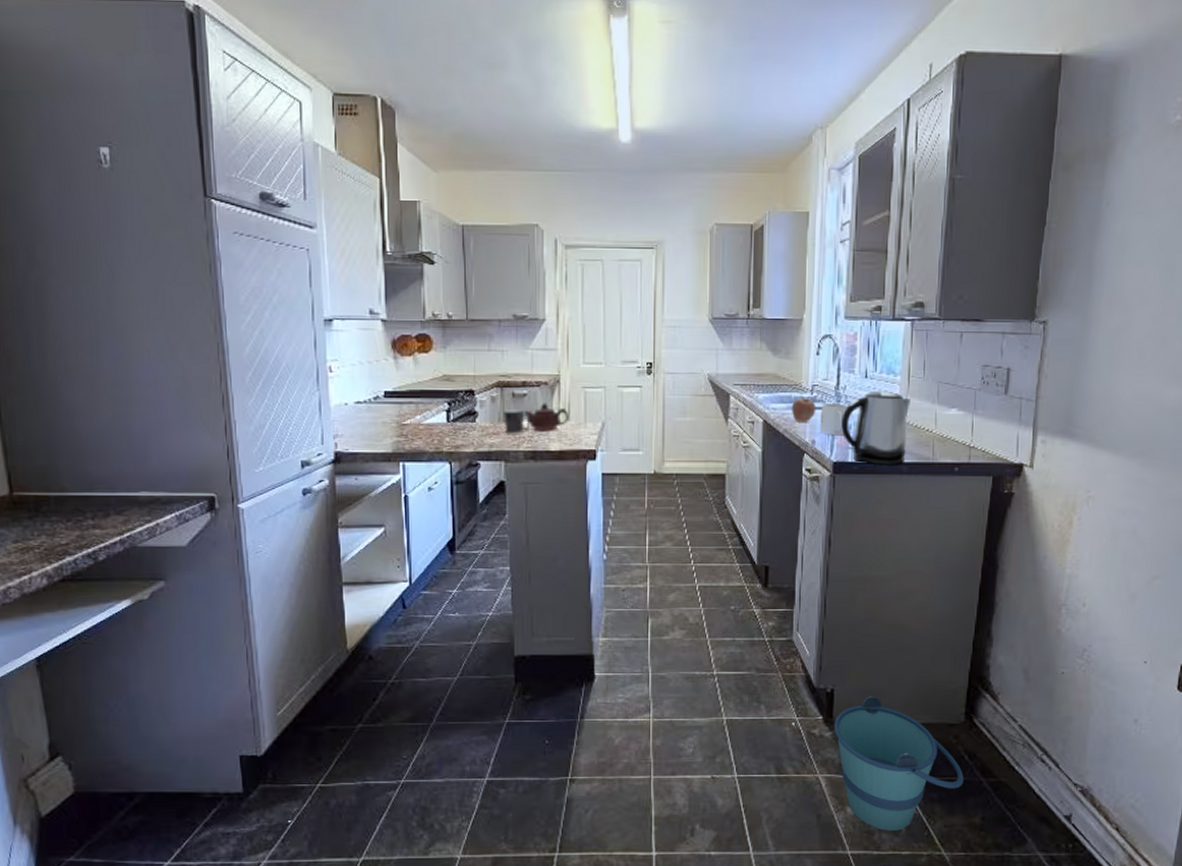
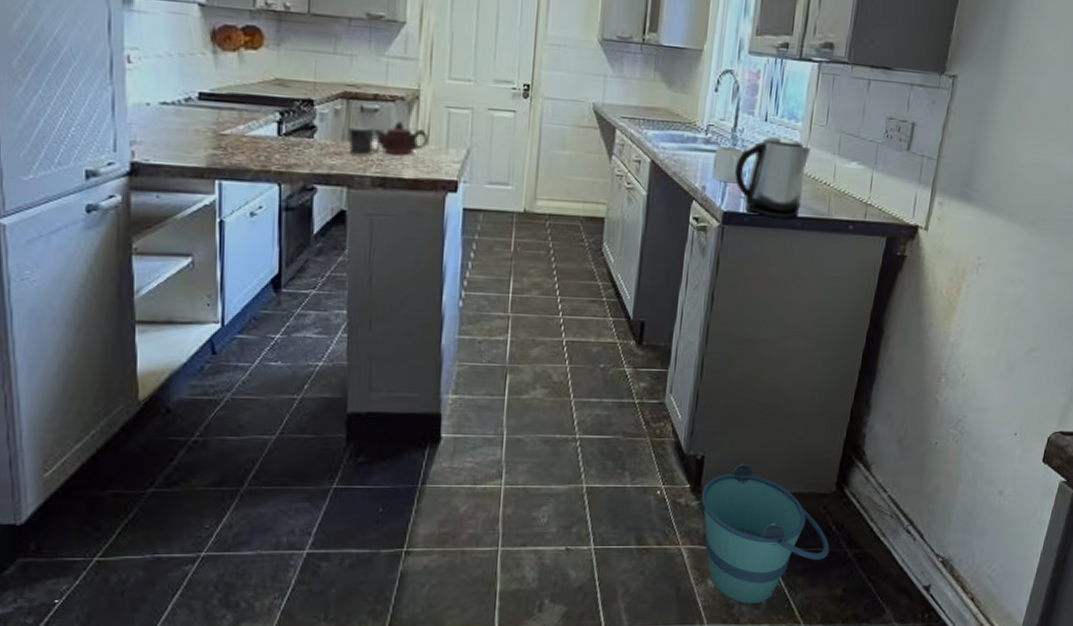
fruit: present [791,397,816,422] -> none [682,137,710,166]

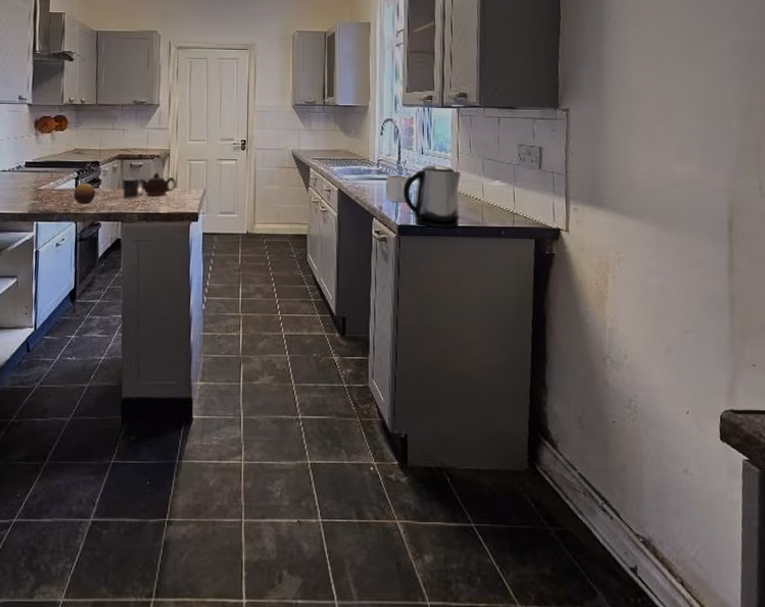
fruit: none [275,129,309,160] -> present [74,183,96,205]
bucket: present [701,464,830,603] -> none [408,442,532,581]

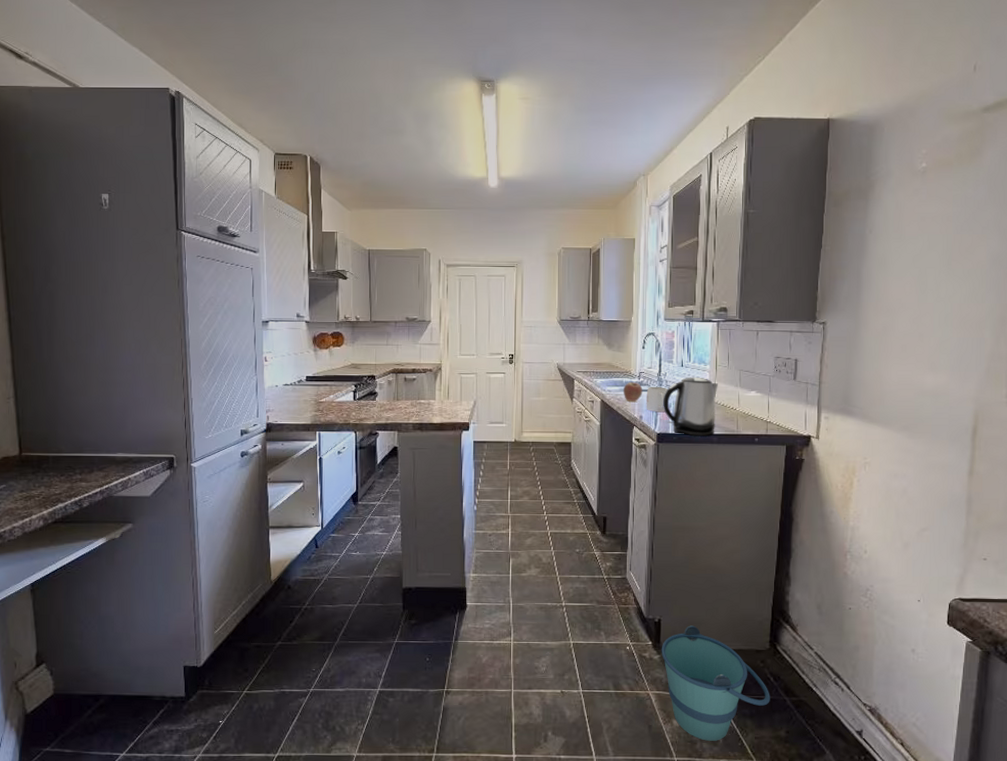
fruit: present [74,183,96,205] -> none [353,395,373,416]
mug: present [122,177,144,200] -> none [397,390,418,411]
teapot: present [139,173,176,197] -> none [413,386,448,408]
fruit: none [361,169,382,191] -> present [623,381,643,402]
bucket: none [408,442,532,581] -> present [661,625,770,741]

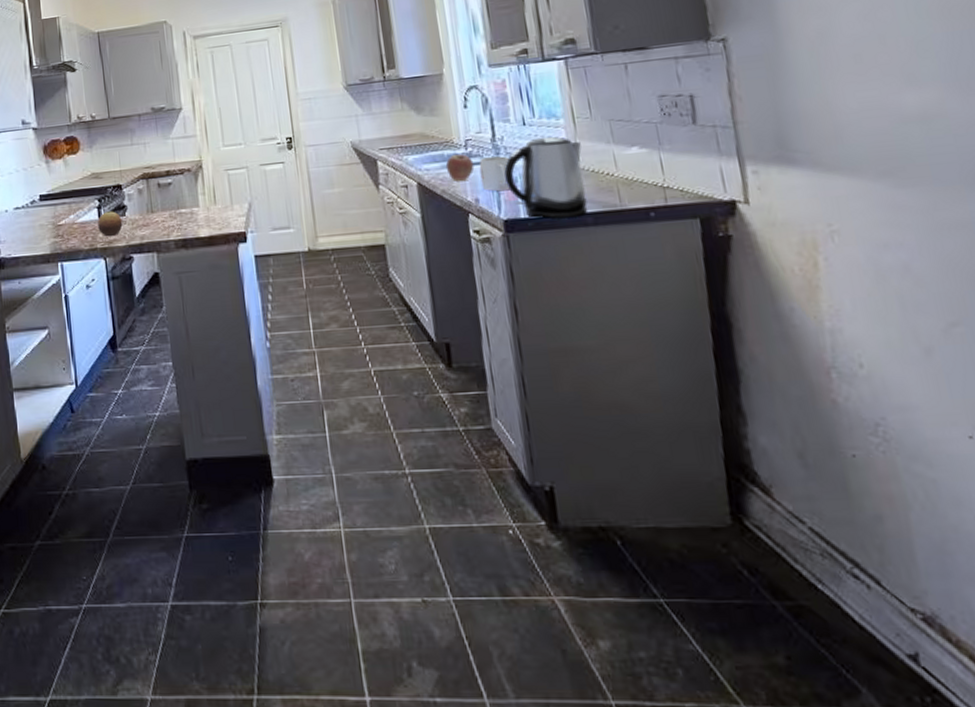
fruit: none [353,395,373,416] -> present [98,211,123,237]
bucket: present [661,625,770,741] -> none [561,494,750,674]

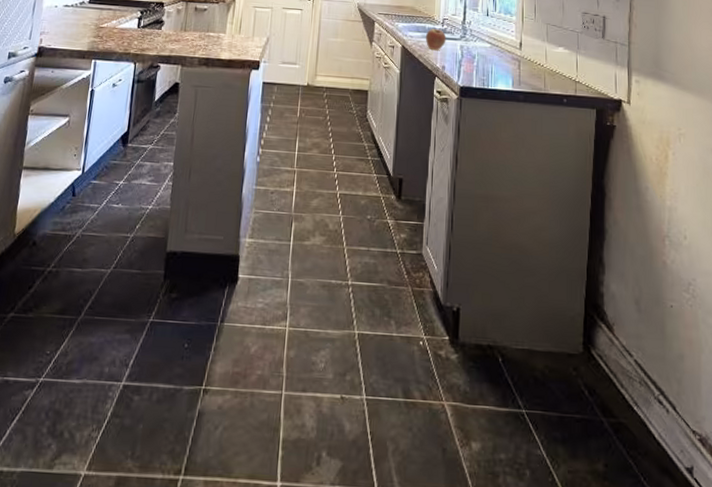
fruit: present [98,211,123,237] -> none [135,23,158,46]
mug: present [479,156,510,192] -> none [449,35,472,64]
kettle: present [503,136,589,220] -> none [466,27,524,95]

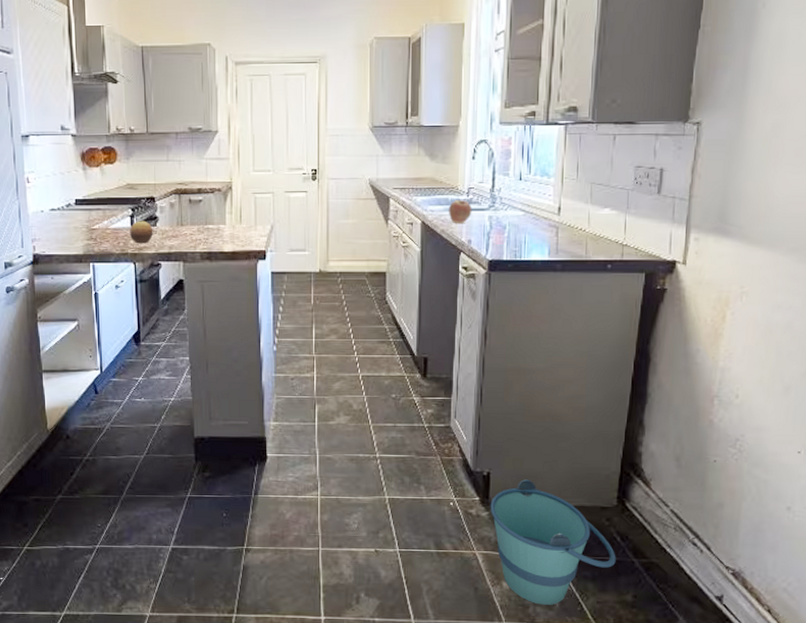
fruit: none [135,23,158,46] -> present [130,221,153,244]
bucket: none [459,318,585,474] -> present [490,479,616,605]

